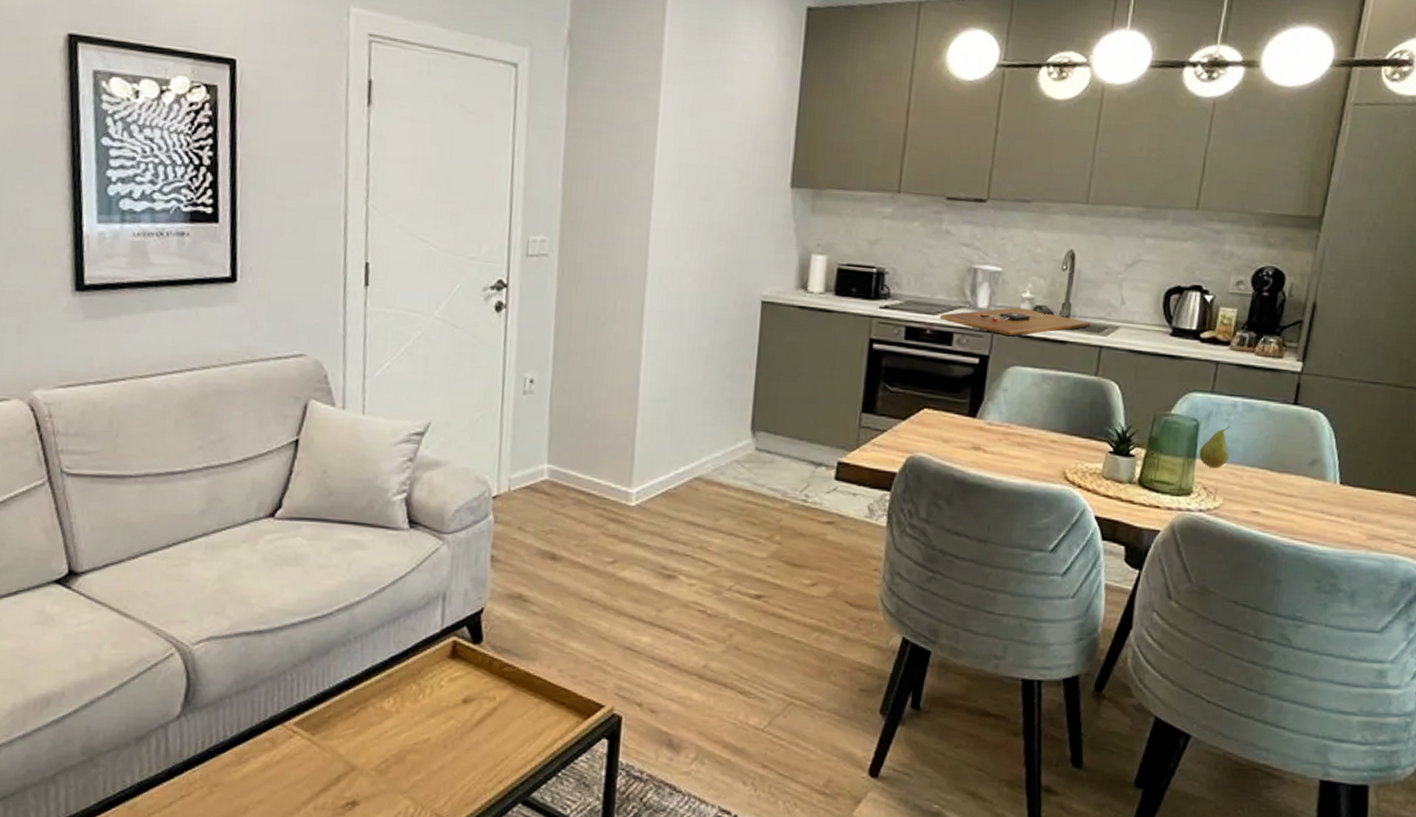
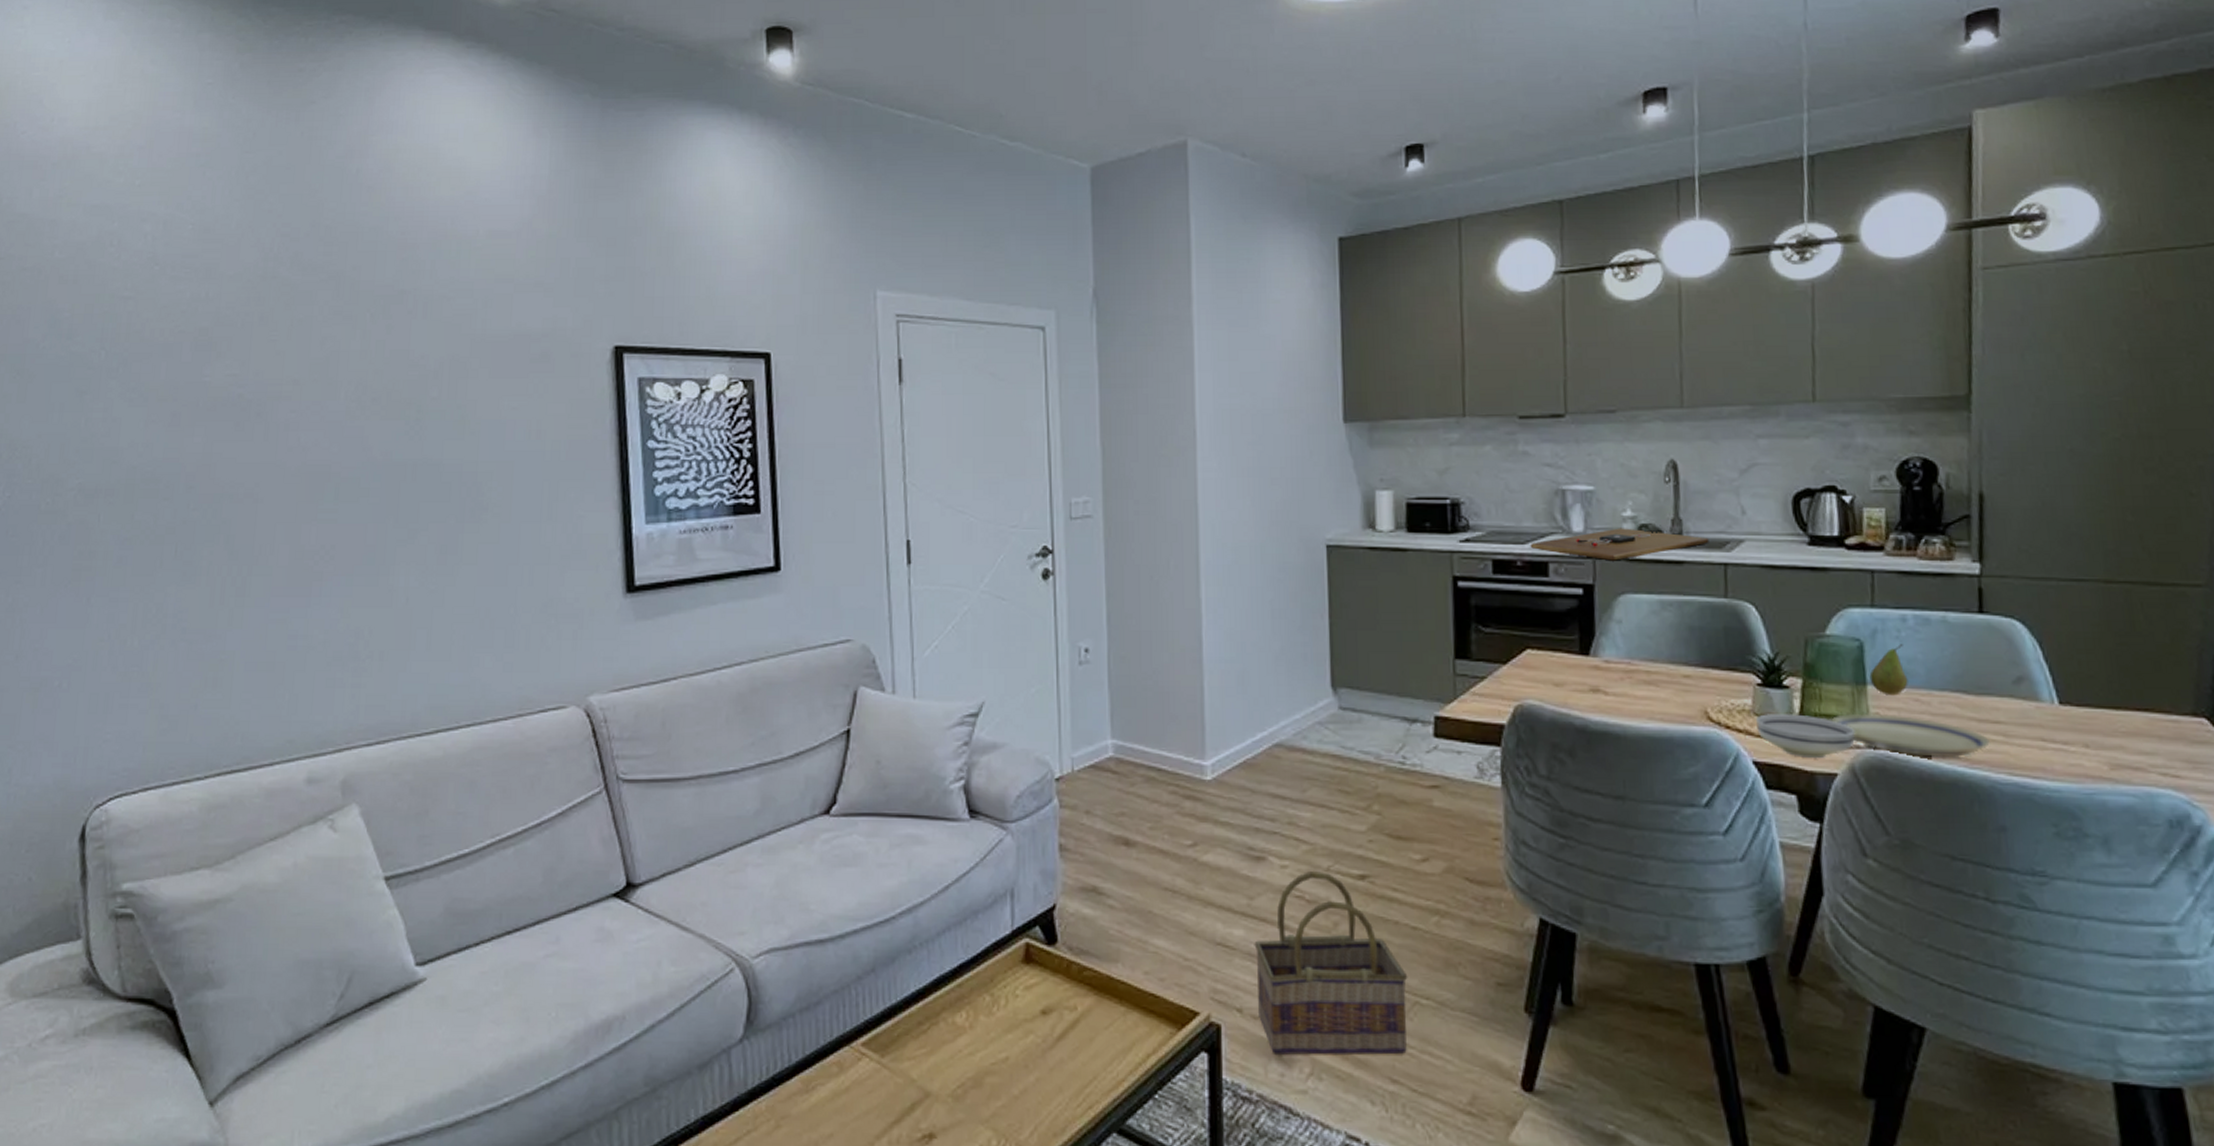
basket: none [655,590,787,745] -> present [1254,871,1408,1055]
bowl: none [1103,477,1180,517] -> present [1755,714,1856,758]
plate: none [1162,481,1282,522] -> present [1829,713,1990,757]

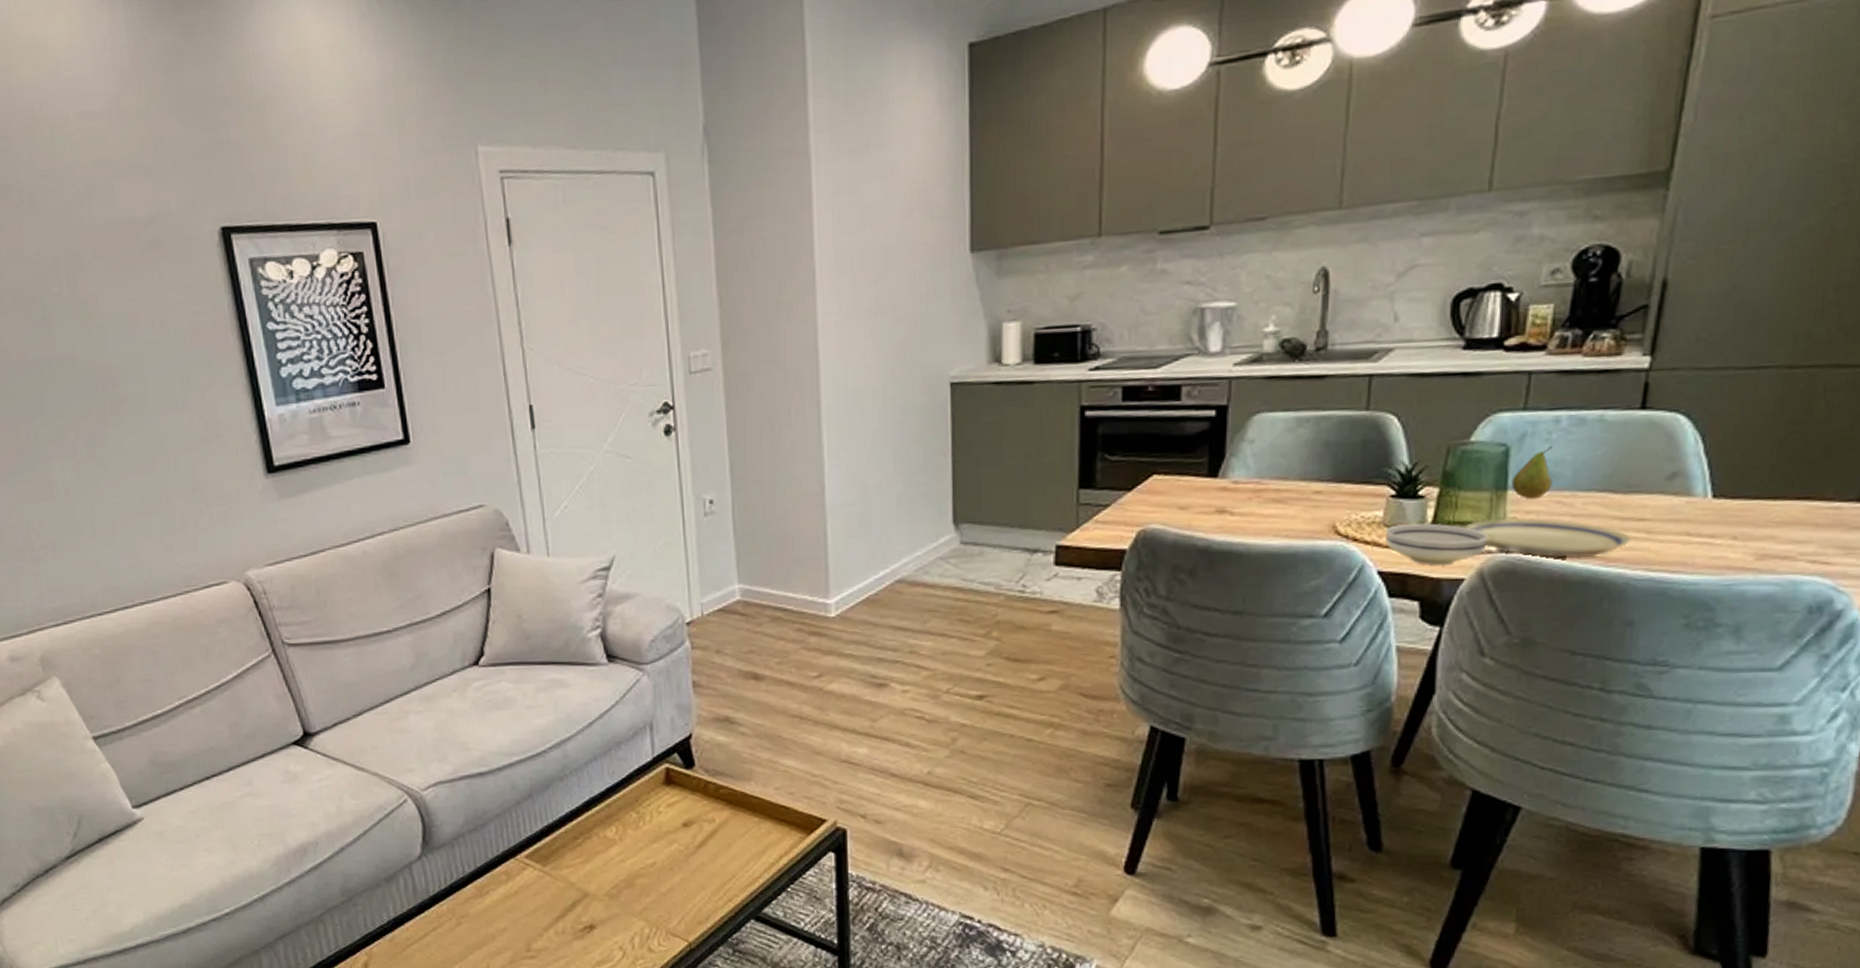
basket: present [1254,871,1408,1055] -> none [877,694,1022,852]
cutting board: present [1531,528,1709,561] -> none [1164,344,1355,380]

